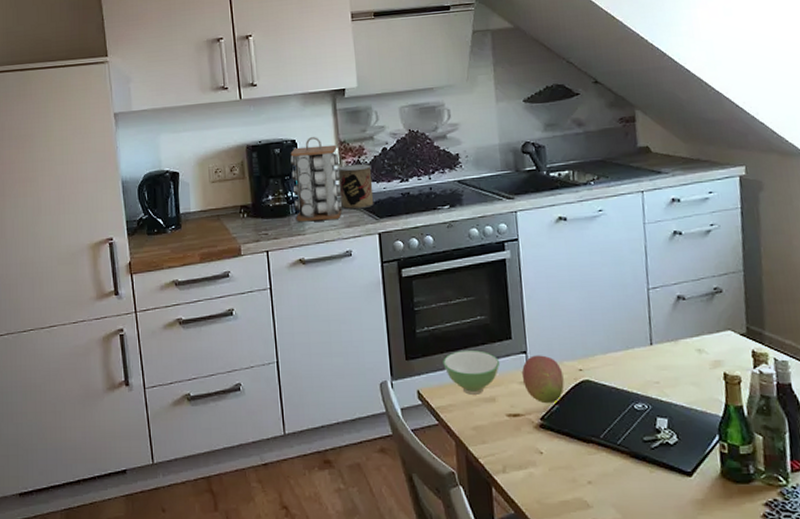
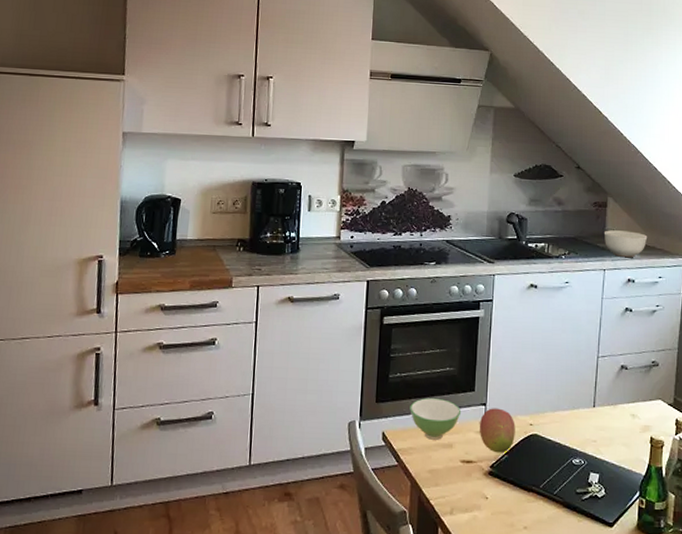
spice rack: present [290,137,343,222] -> none [291,182,340,263]
tin can: present [337,163,374,210] -> none [336,212,369,256]
bowl: none [635,144,689,176] -> present [603,230,648,258]

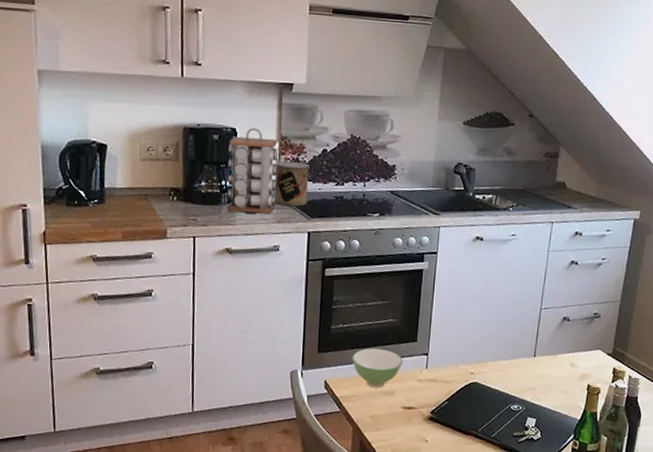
spice rack: none [291,182,340,263] -> present [227,128,279,214]
tin can: none [336,212,369,256] -> present [275,161,310,207]
fruit: present [479,408,515,453] -> none [420,358,457,400]
bowl: present [603,230,648,258] -> none [553,182,599,211]

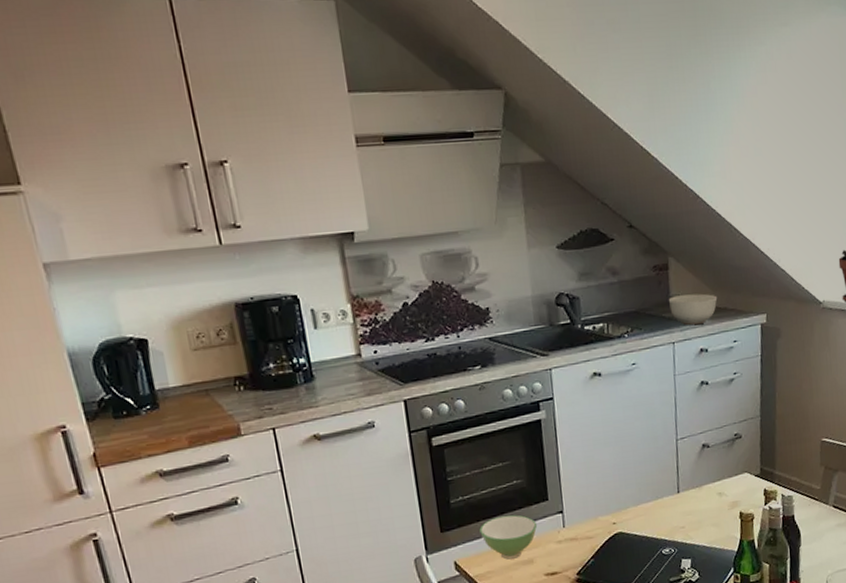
spice rack: present [227,128,279,214] -> none [292,291,362,392]
tin can: present [275,161,310,207] -> none [351,321,397,376]
bowl: none [553,182,599,211] -> present [668,293,718,326]

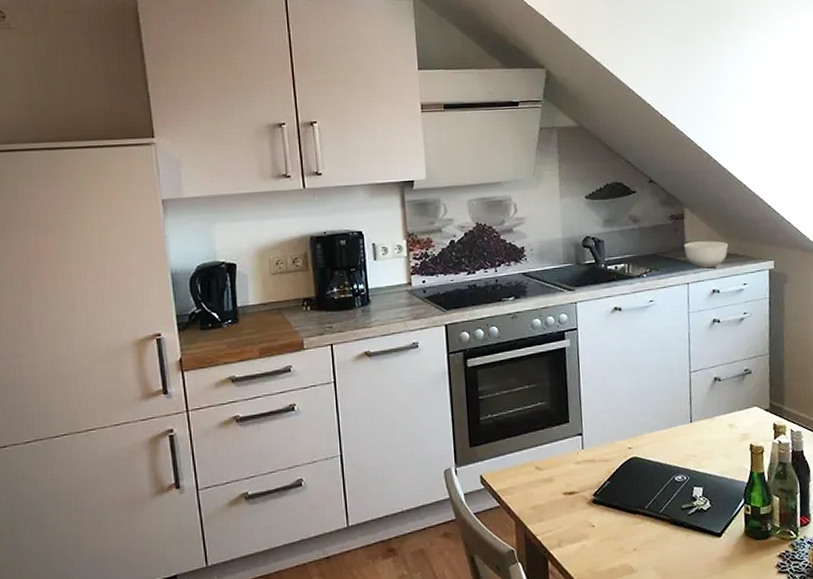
bowl: present [479,515,538,560] -> none [505,434,558,477]

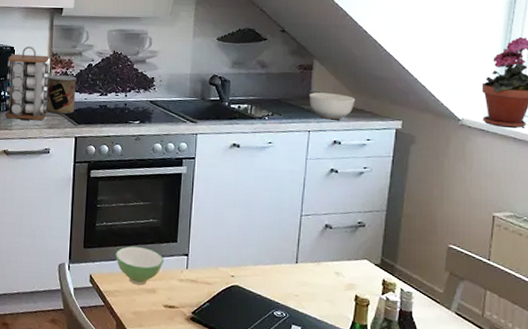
spice rack: none [356,229,410,315] -> present [6,46,50,121]
tin can: none [405,256,441,302] -> present [46,74,77,115]
bowl: none [505,434,558,477] -> present [115,246,165,285]

